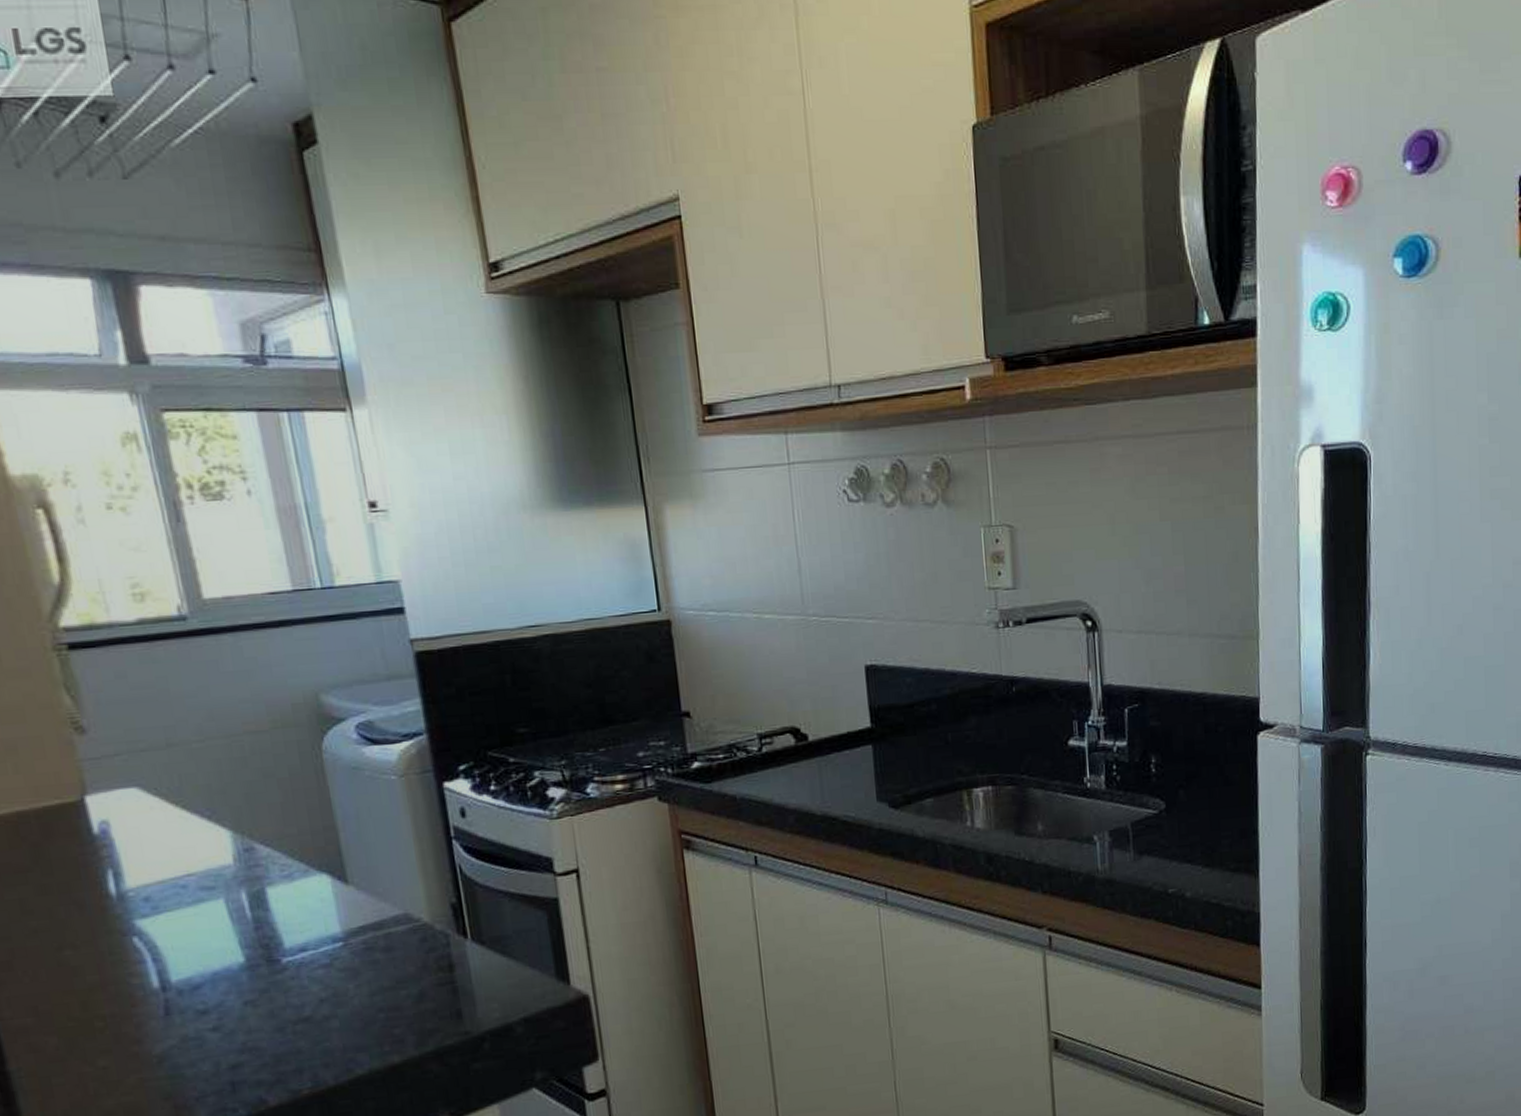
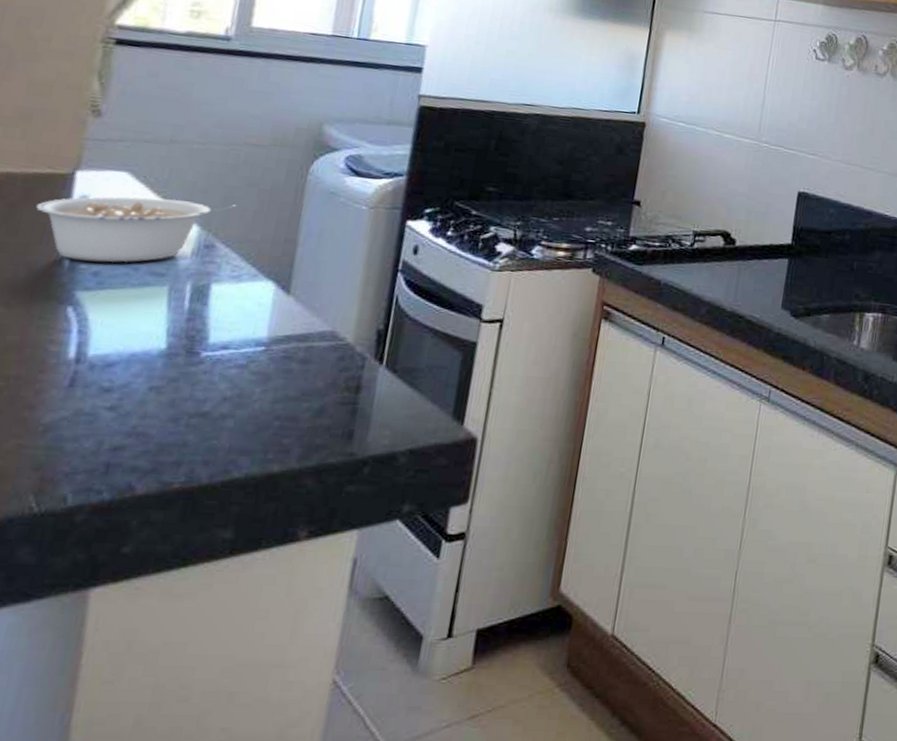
legume: none [60,800,262,889] -> present [36,196,238,262]

